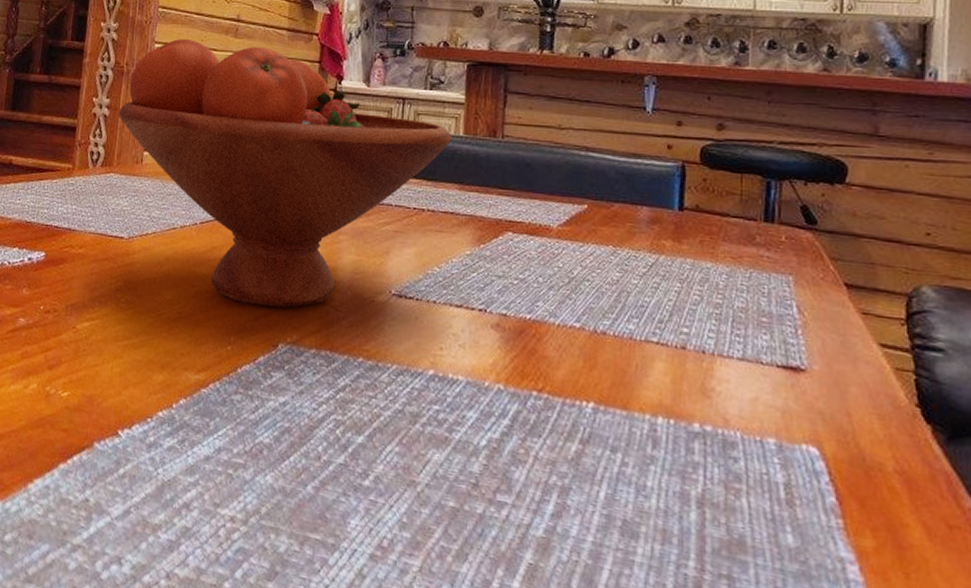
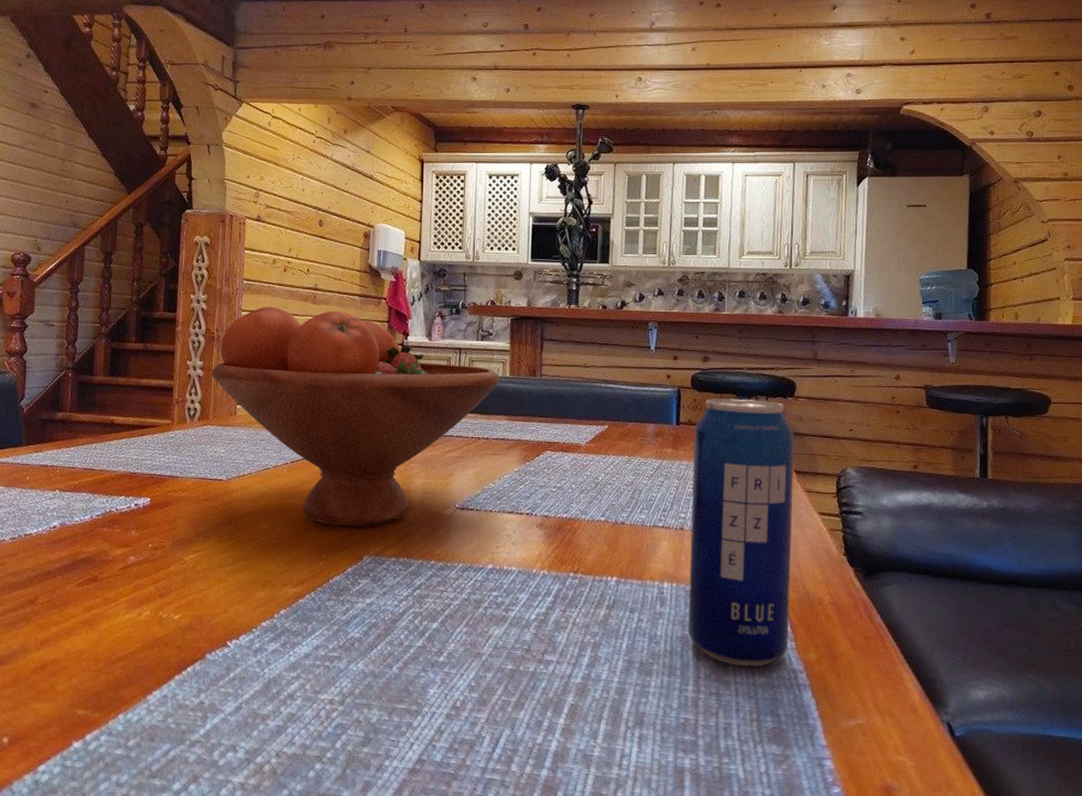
beverage can: none [690,179,845,548] -> present [688,399,795,667]

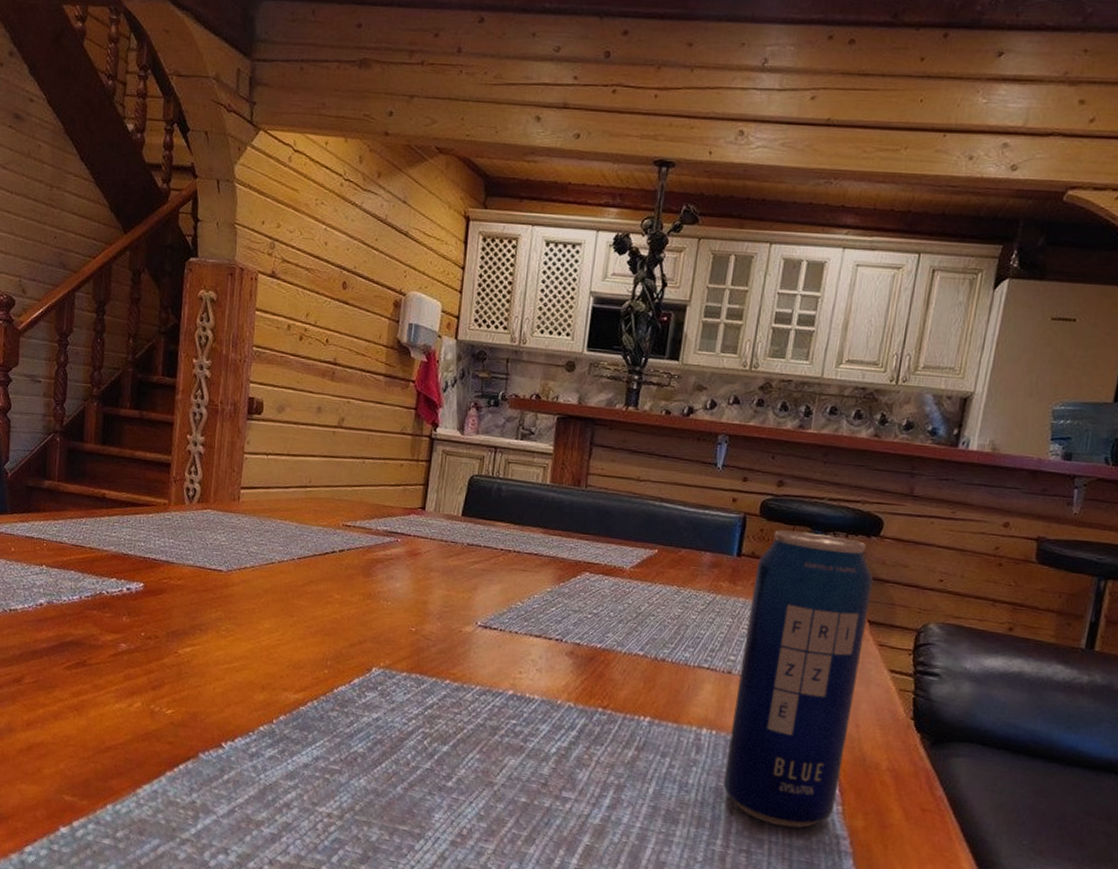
fruit bowl: present [211,307,501,527] -> none [214,379,540,636]

